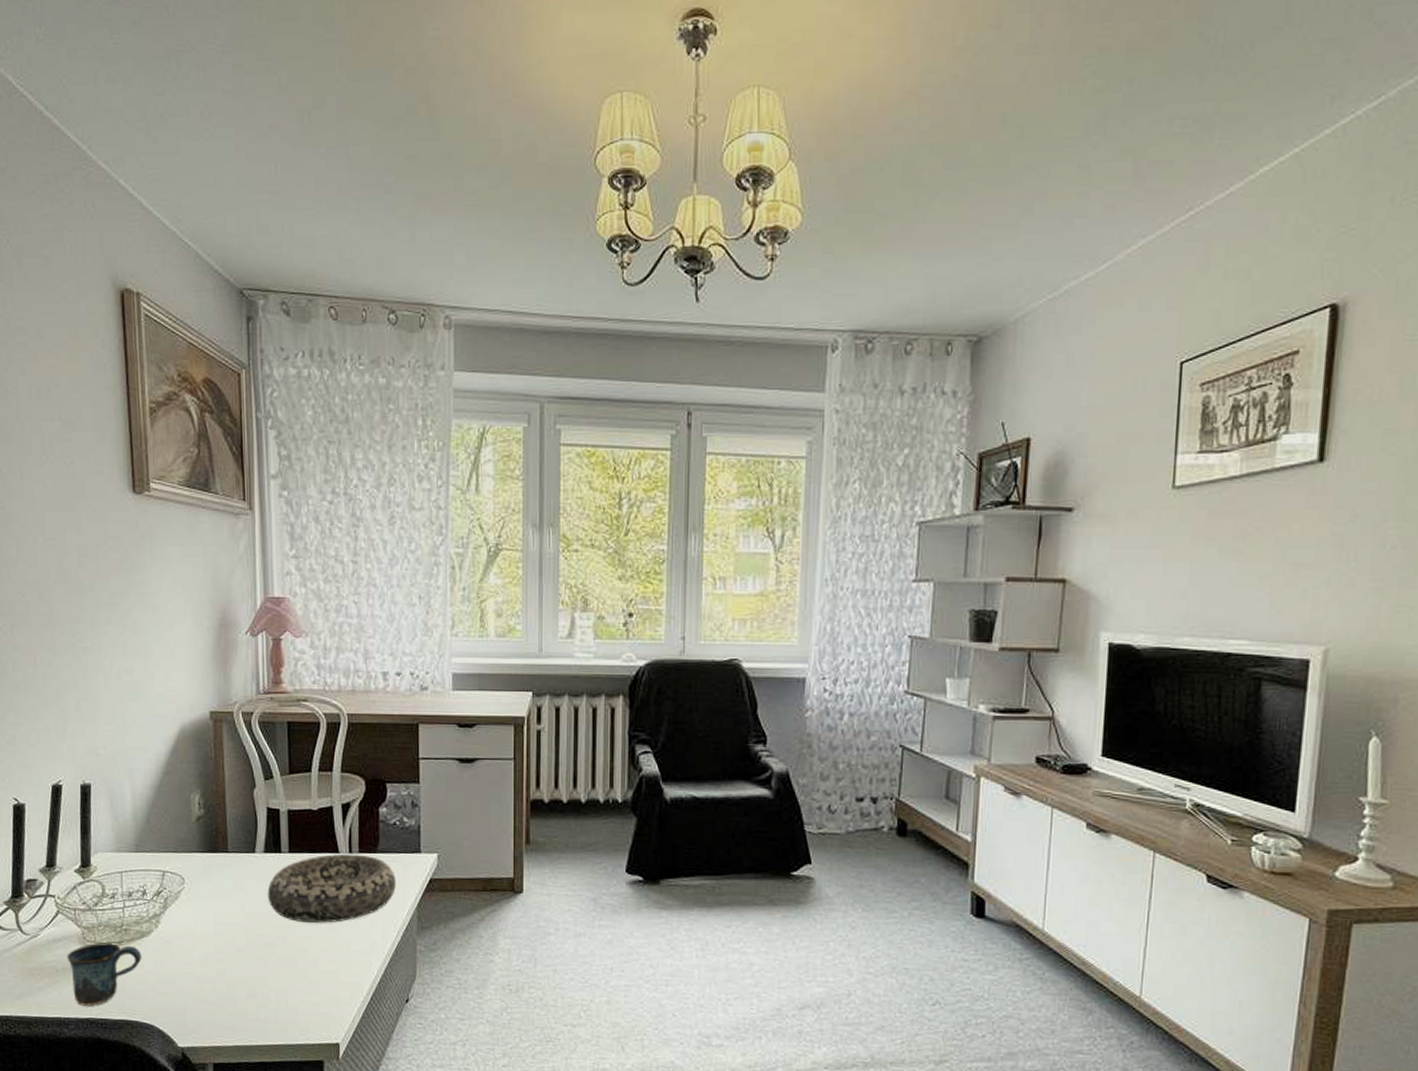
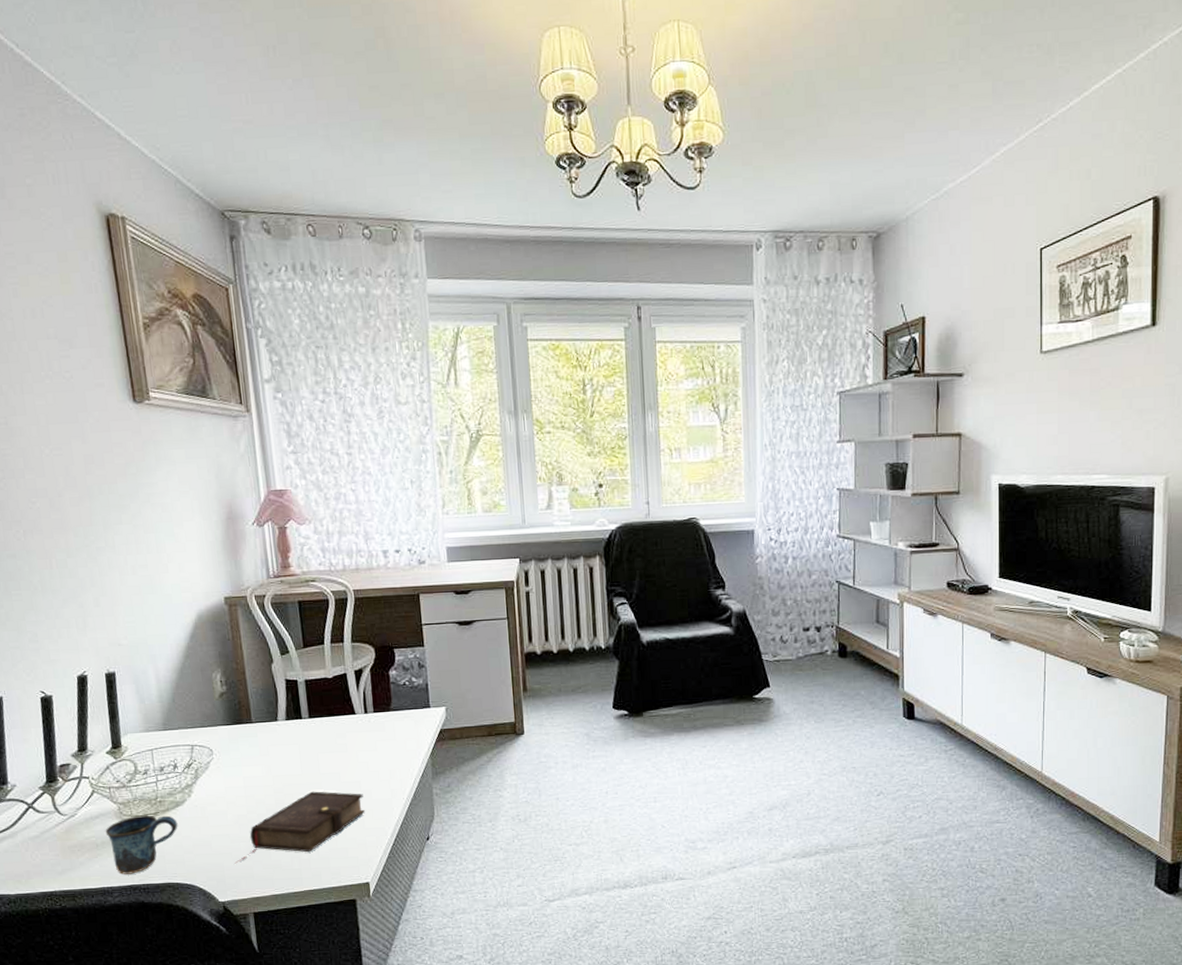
book: none [197,934,341,1007] -> present [234,791,365,864]
decorative bowl: present [267,853,396,923] -> none [291,714,410,779]

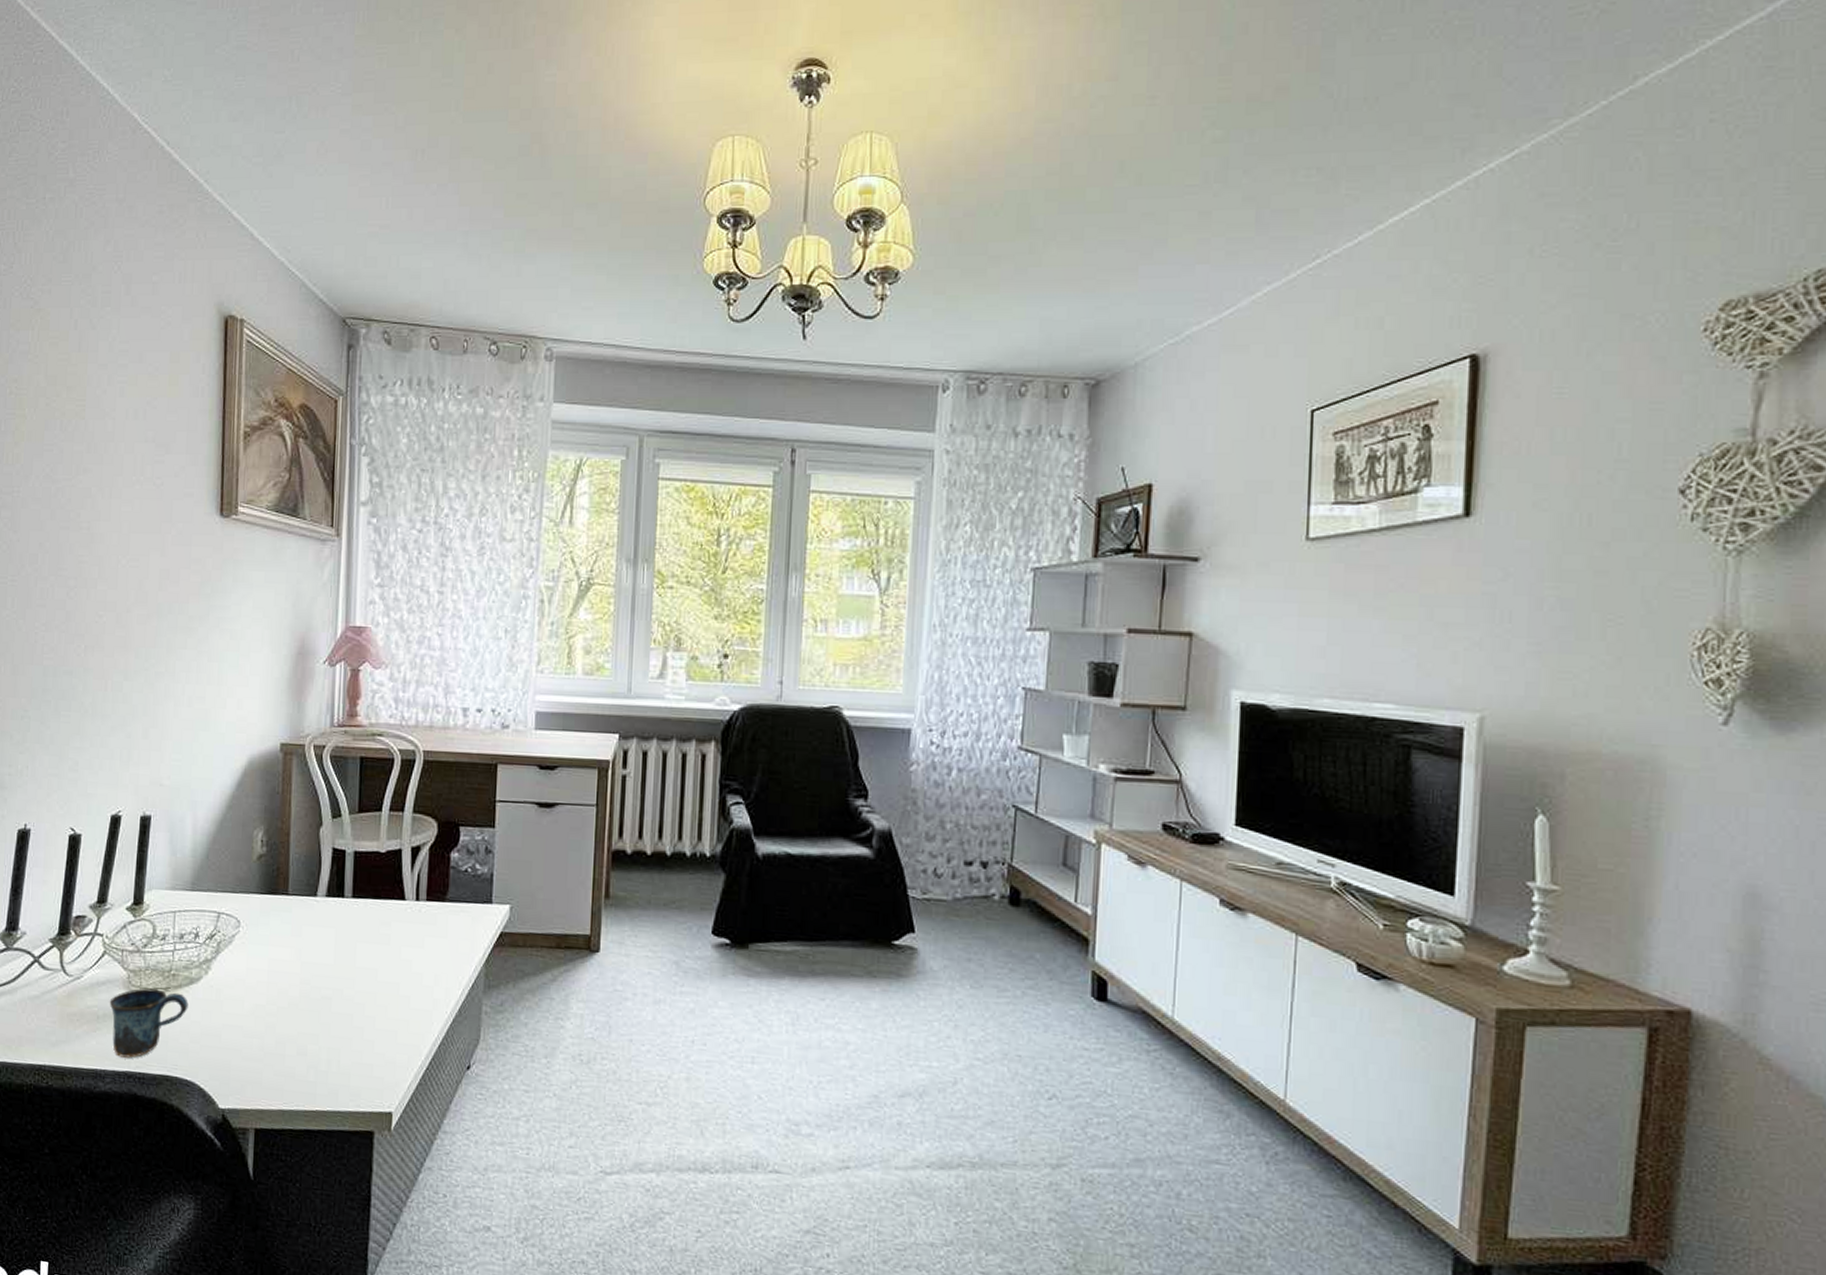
book: present [234,791,365,864] -> none [243,987,401,1064]

